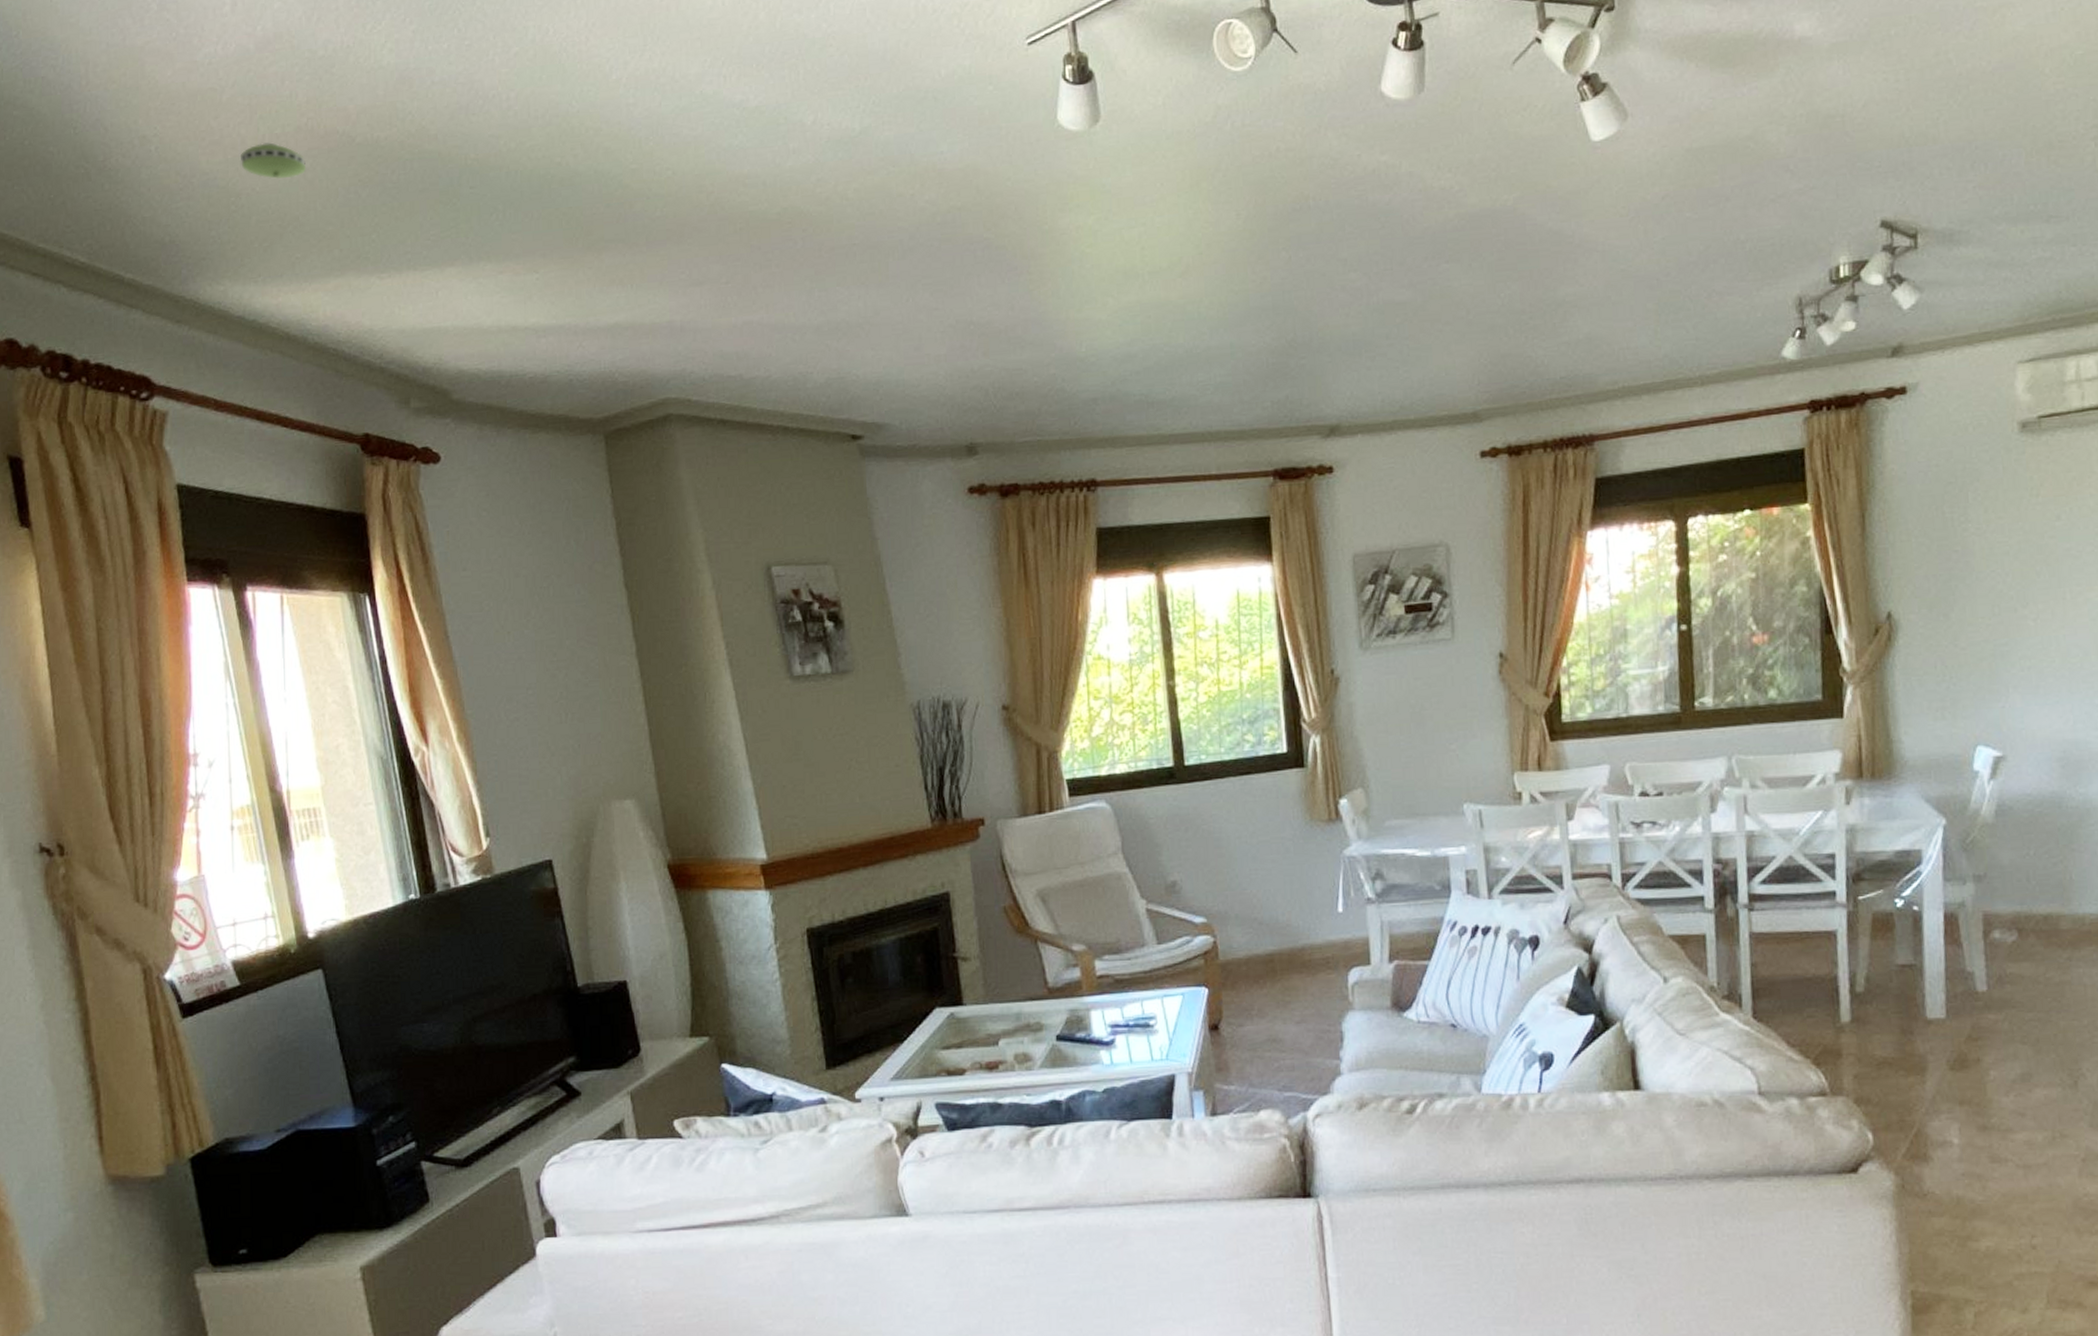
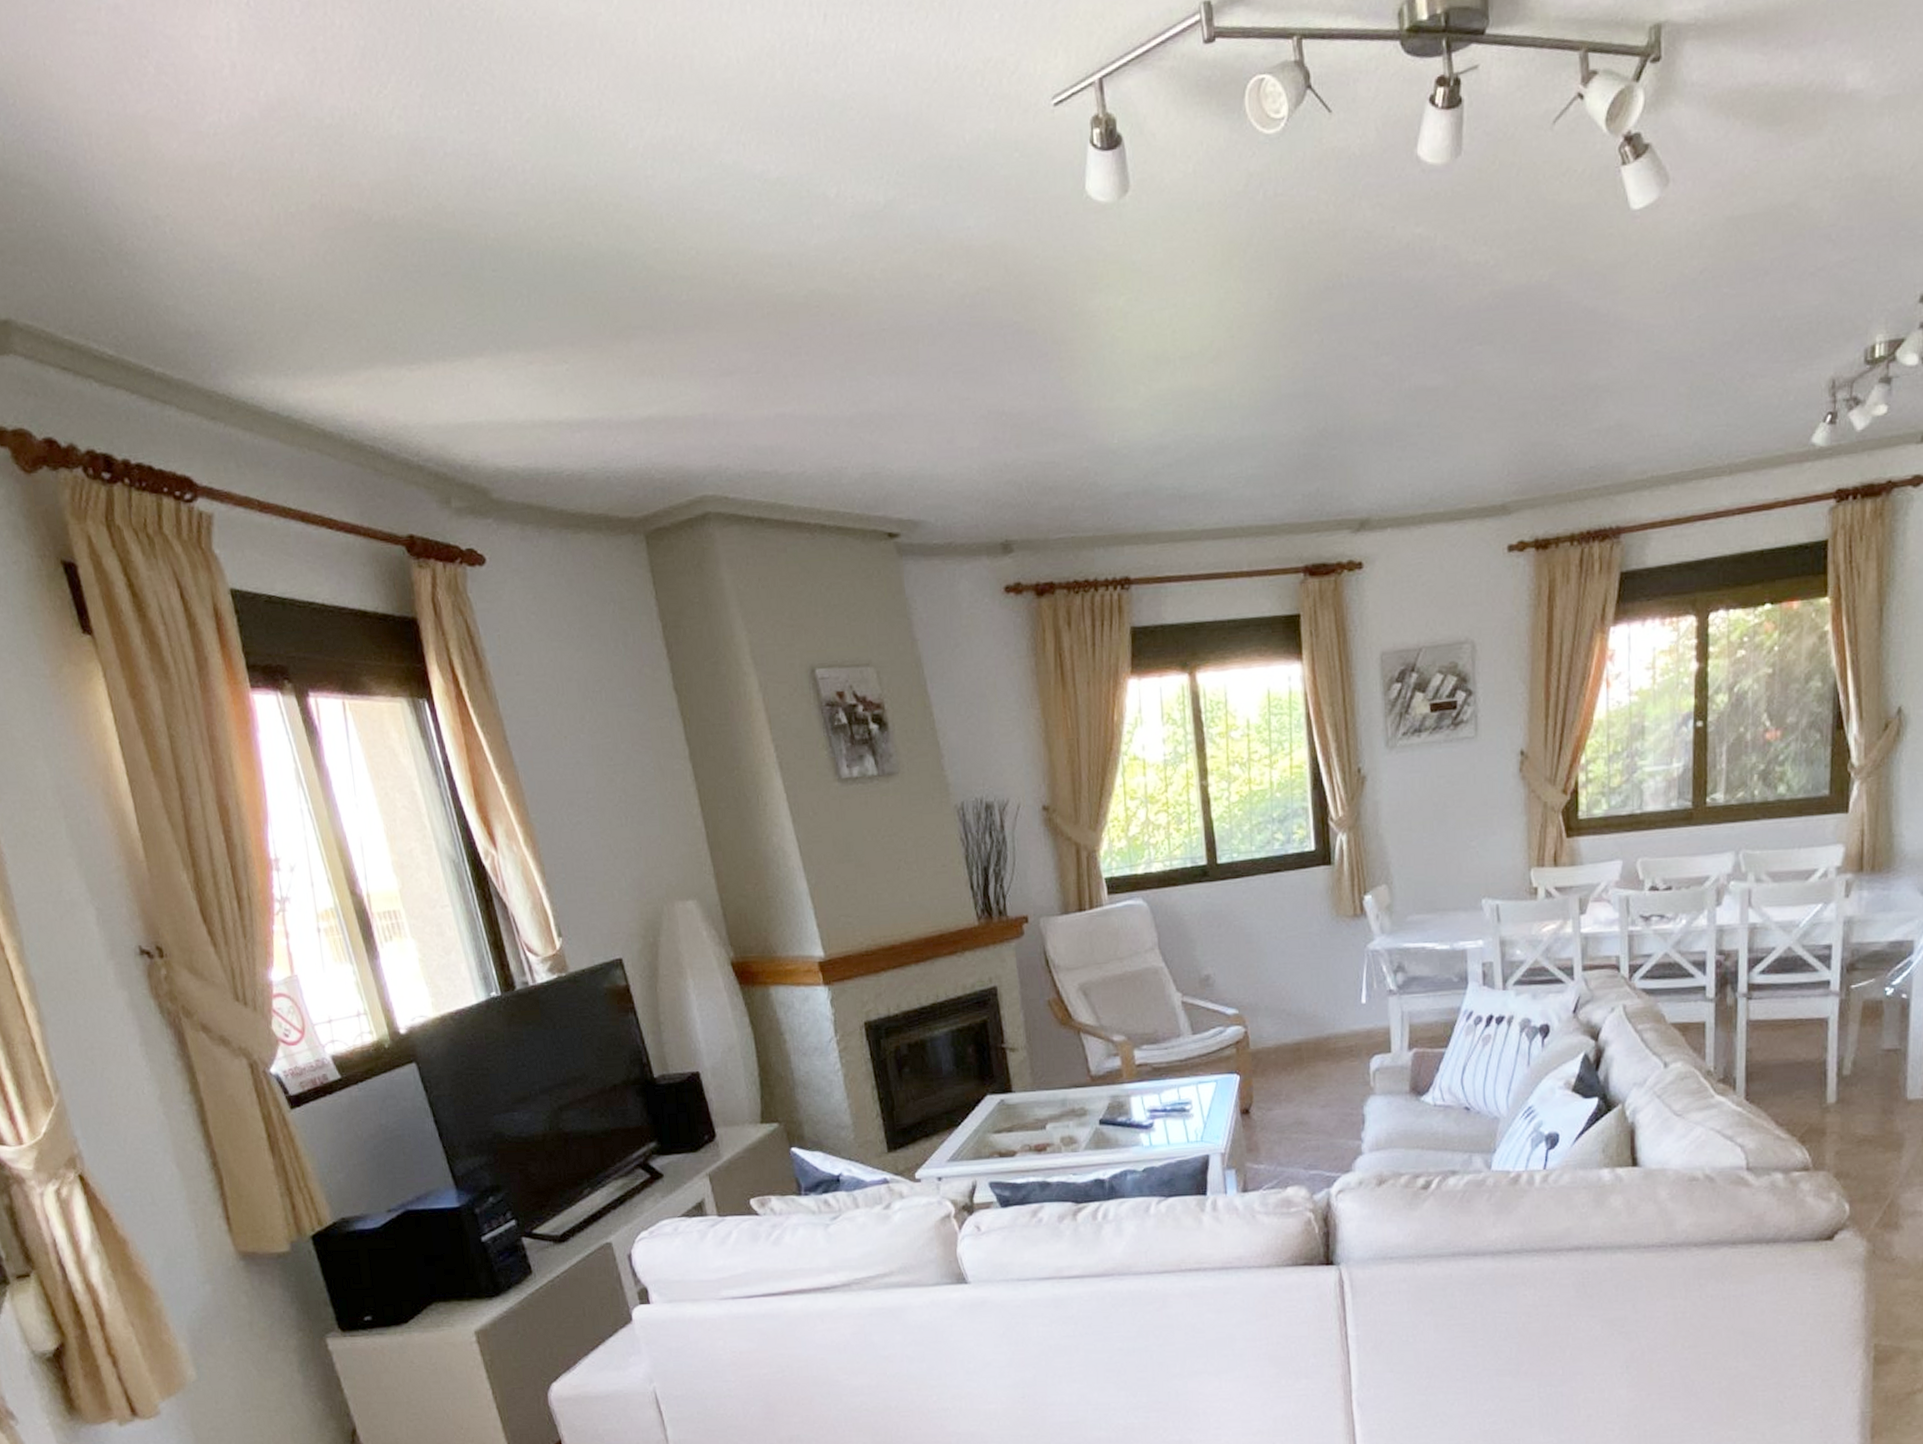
smoke detector: present [241,142,306,179] -> none [257,222,325,262]

